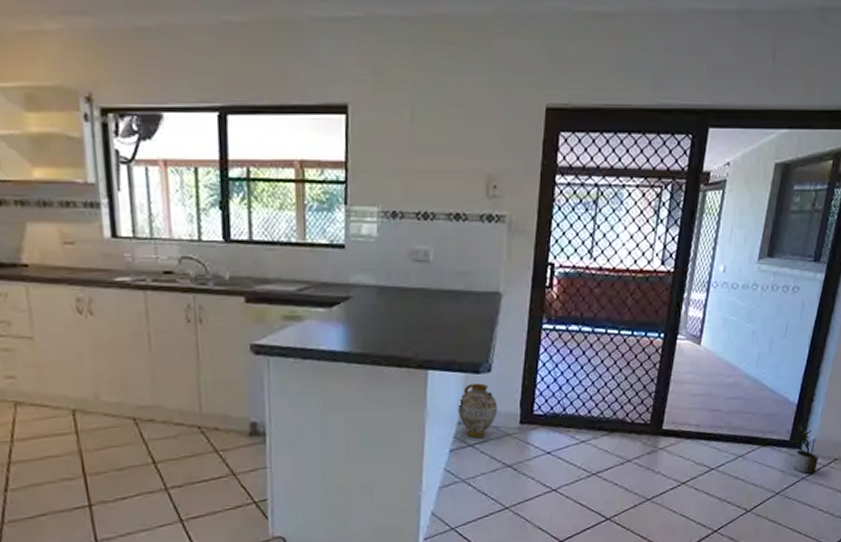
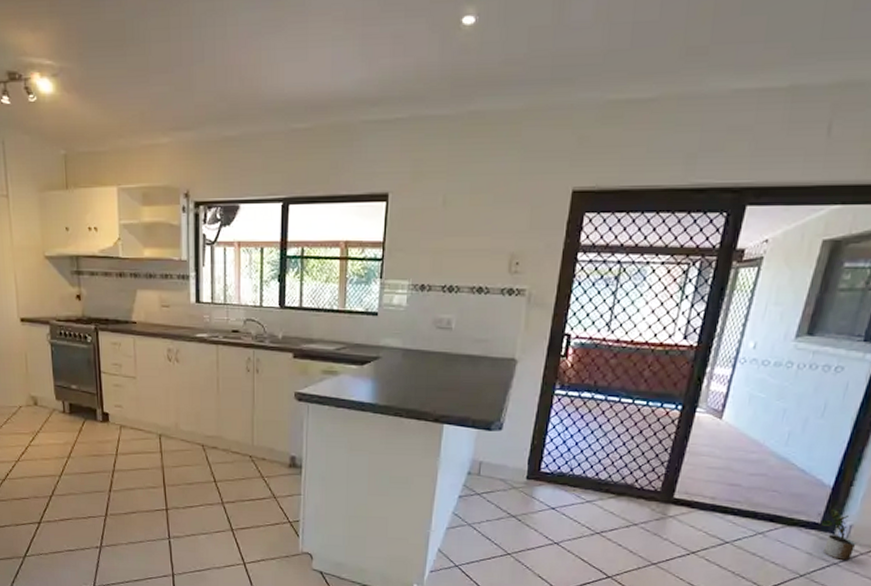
ceramic jug: present [458,383,498,437] -> none [468,439,507,487]

